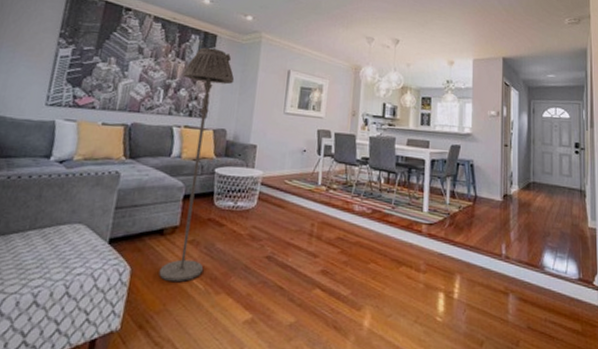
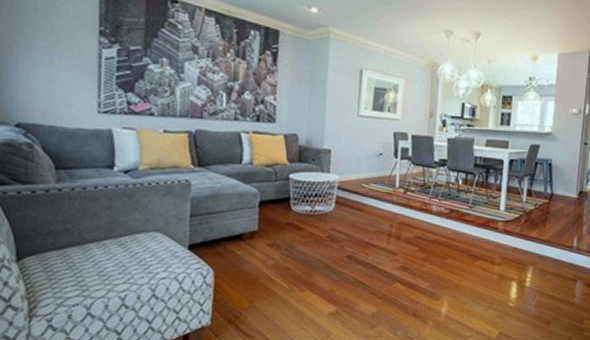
floor lamp: present [159,47,235,282] -> none [242,45,303,282]

